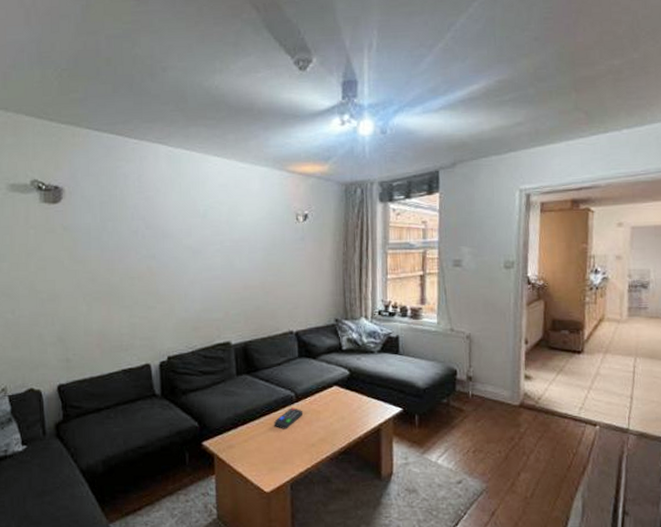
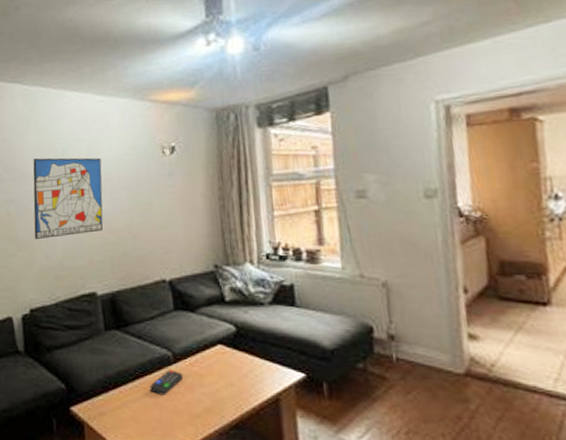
wall art: none [174,218,241,293] -> present [33,157,104,239]

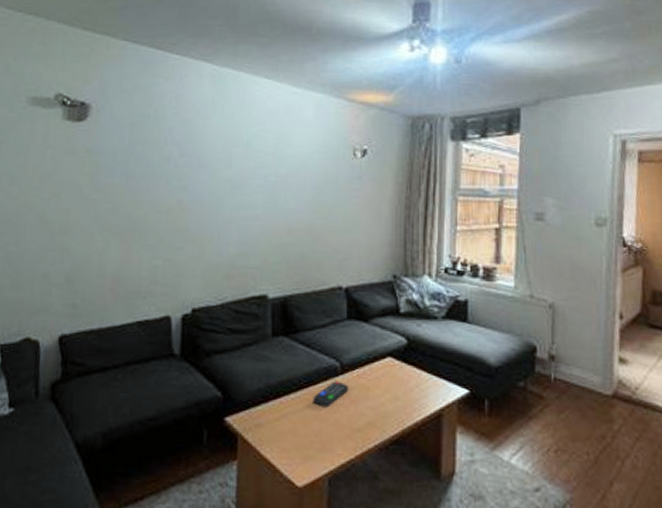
wall art: present [33,157,104,239] -> none [206,146,289,233]

